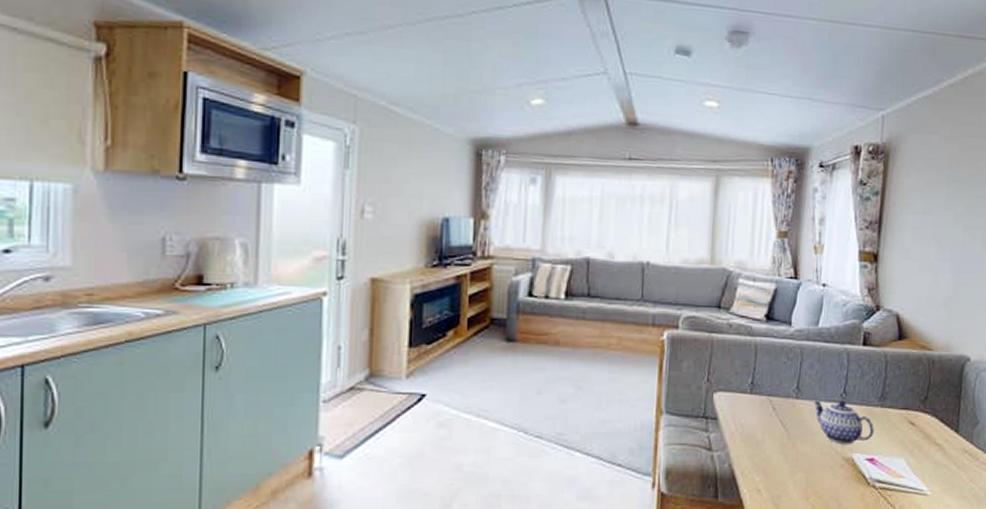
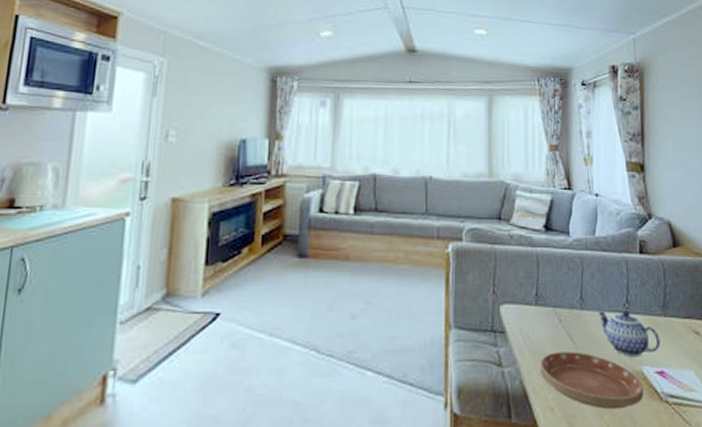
saucer: none [750,438,853,492] -> present [541,351,644,410]

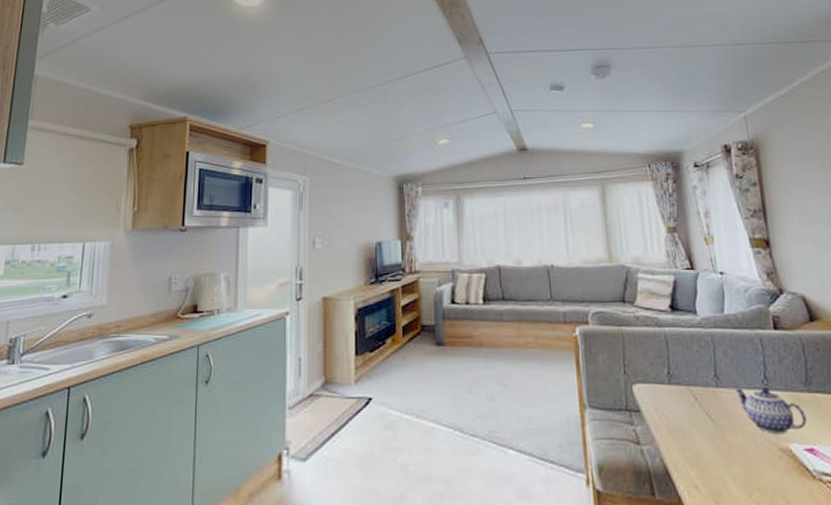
saucer: present [541,351,644,410] -> none [679,429,794,488]

